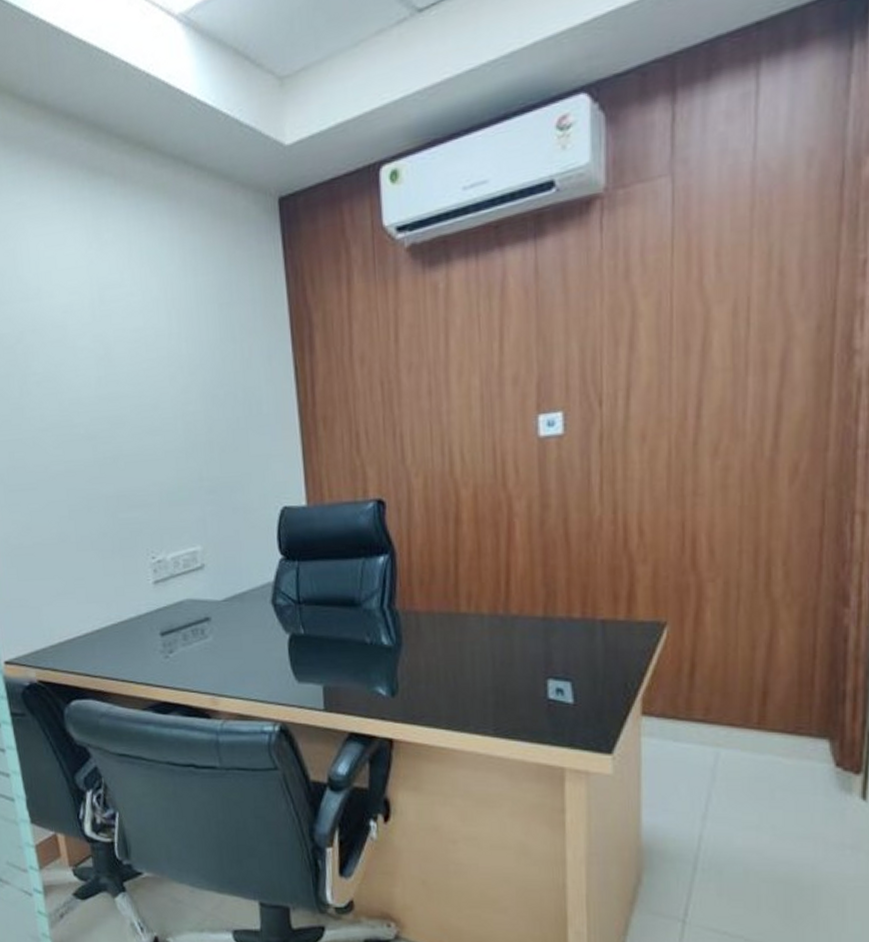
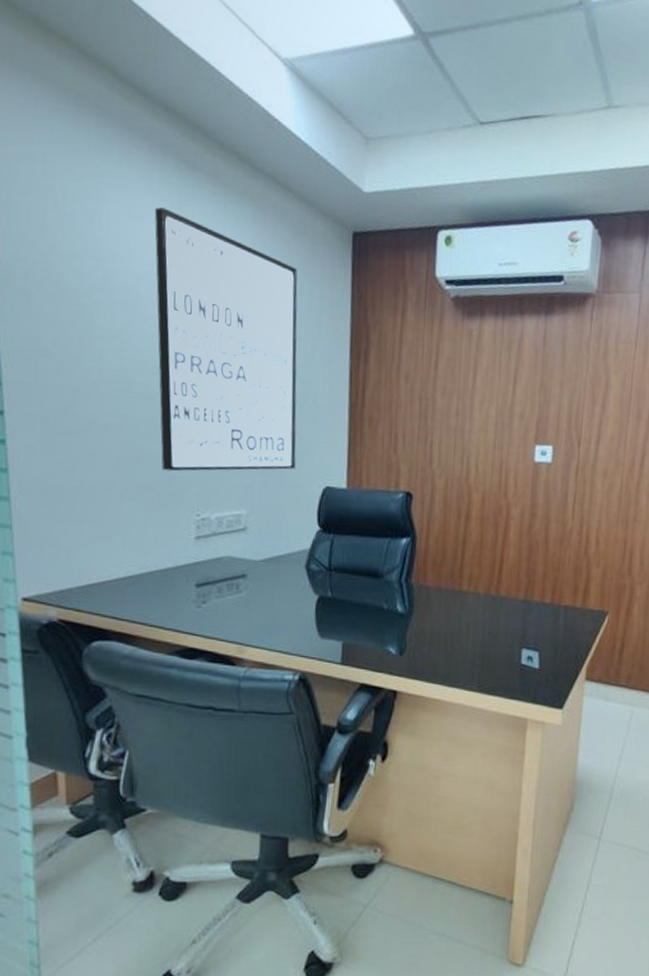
wall art: none [70,226,247,514] -> present [155,206,298,471]

